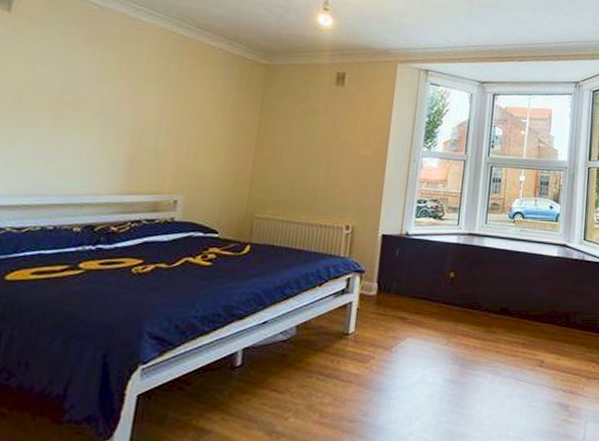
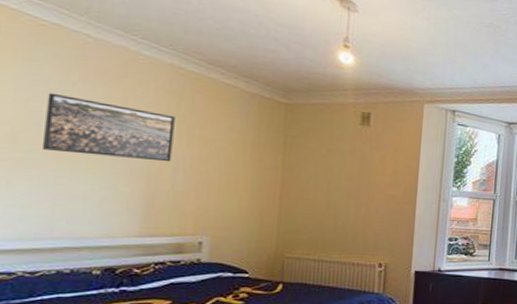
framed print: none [42,56,163,122] -> present [41,92,175,162]

